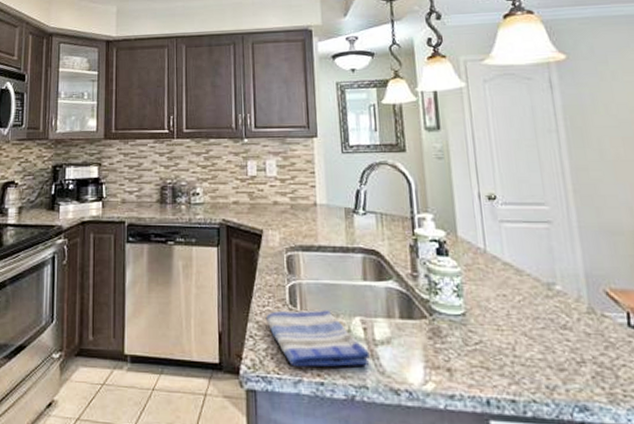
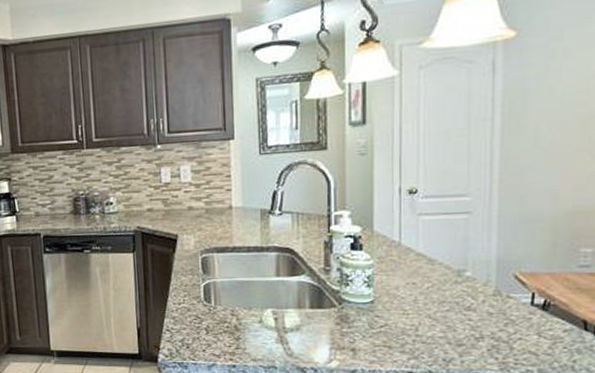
dish towel: present [265,310,370,367] -> none [181,304,279,353]

